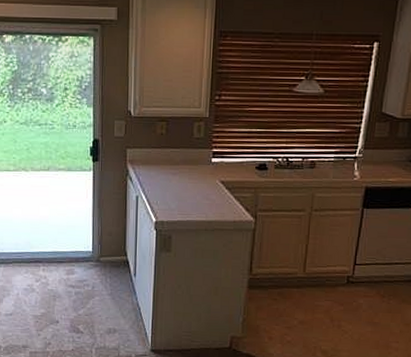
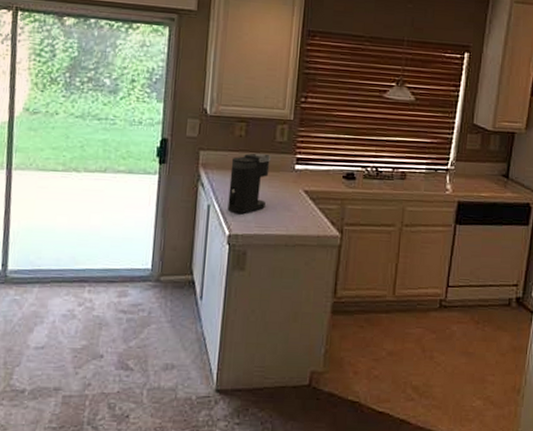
coffee maker: none [153,149,190,203] -> present [227,153,272,213]

